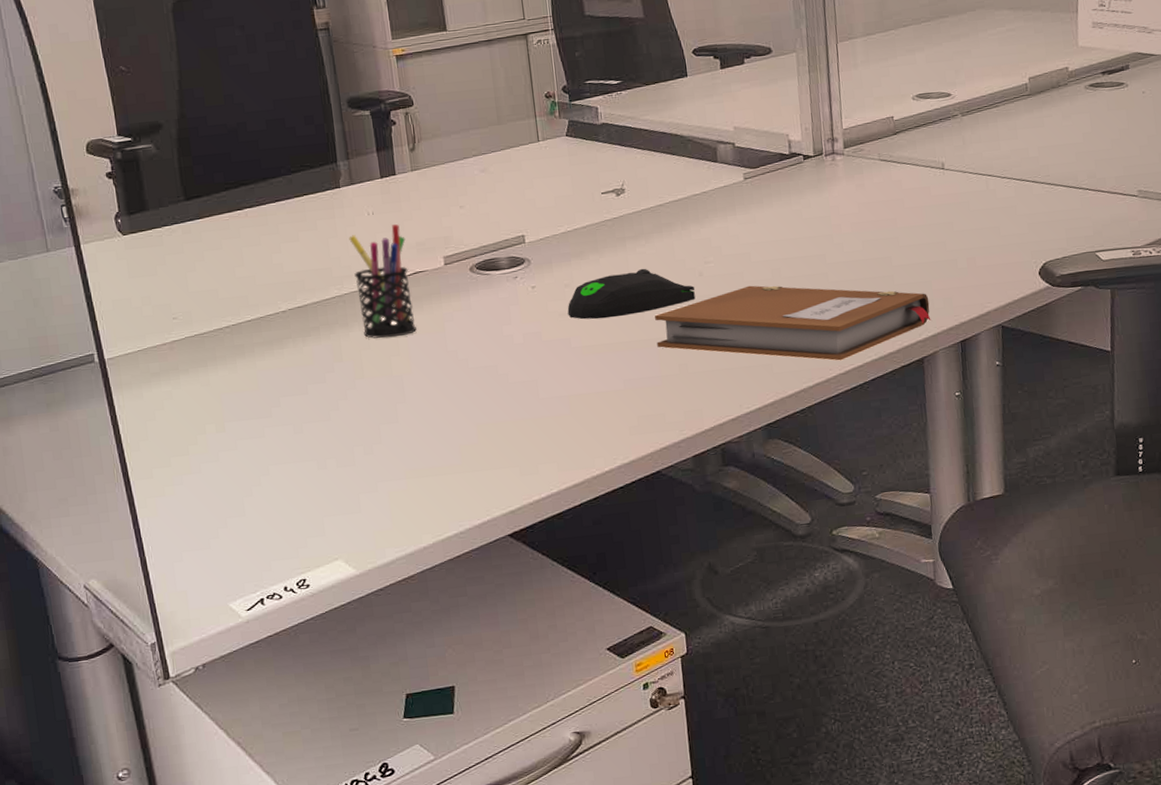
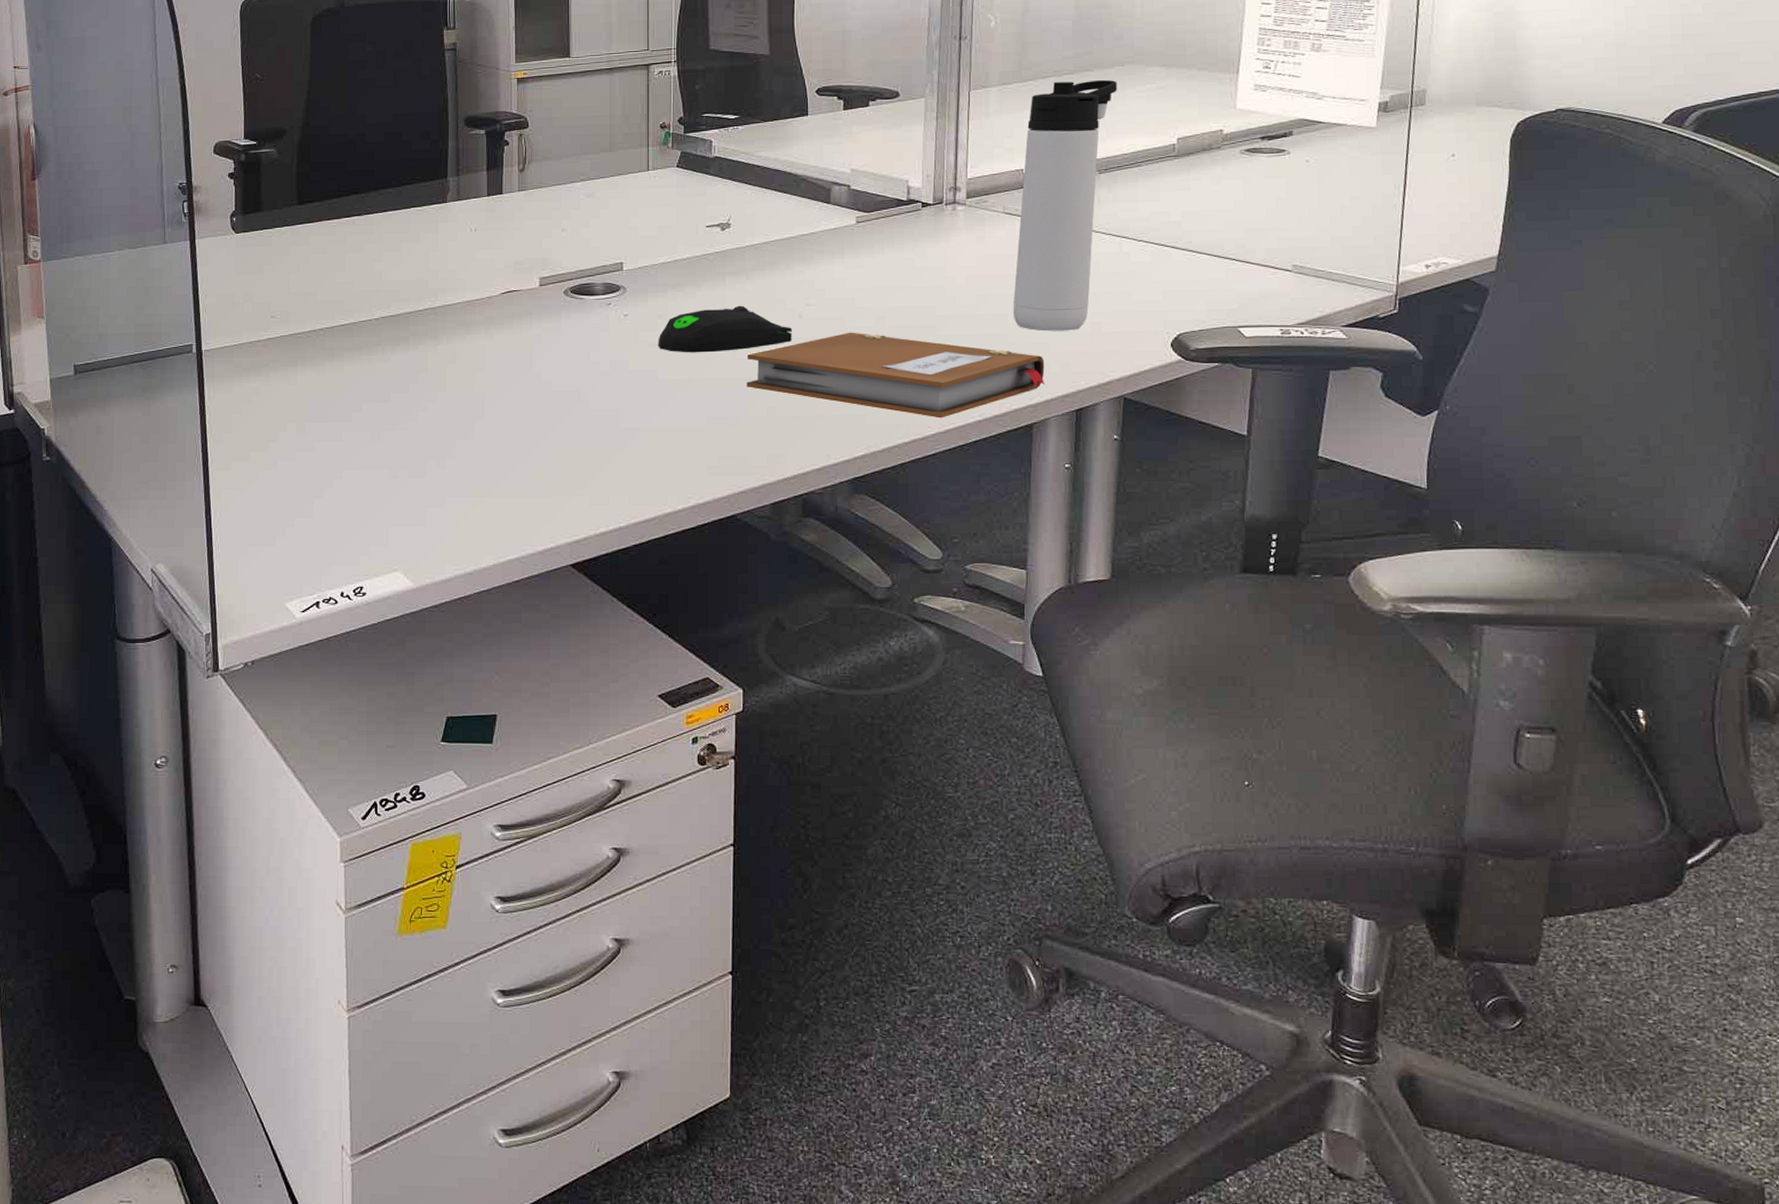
pen holder: present [349,223,416,339] -> none [449,241,504,354]
thermos bottle: none [893,25,972,270] -> present [1012,79,1117,332]

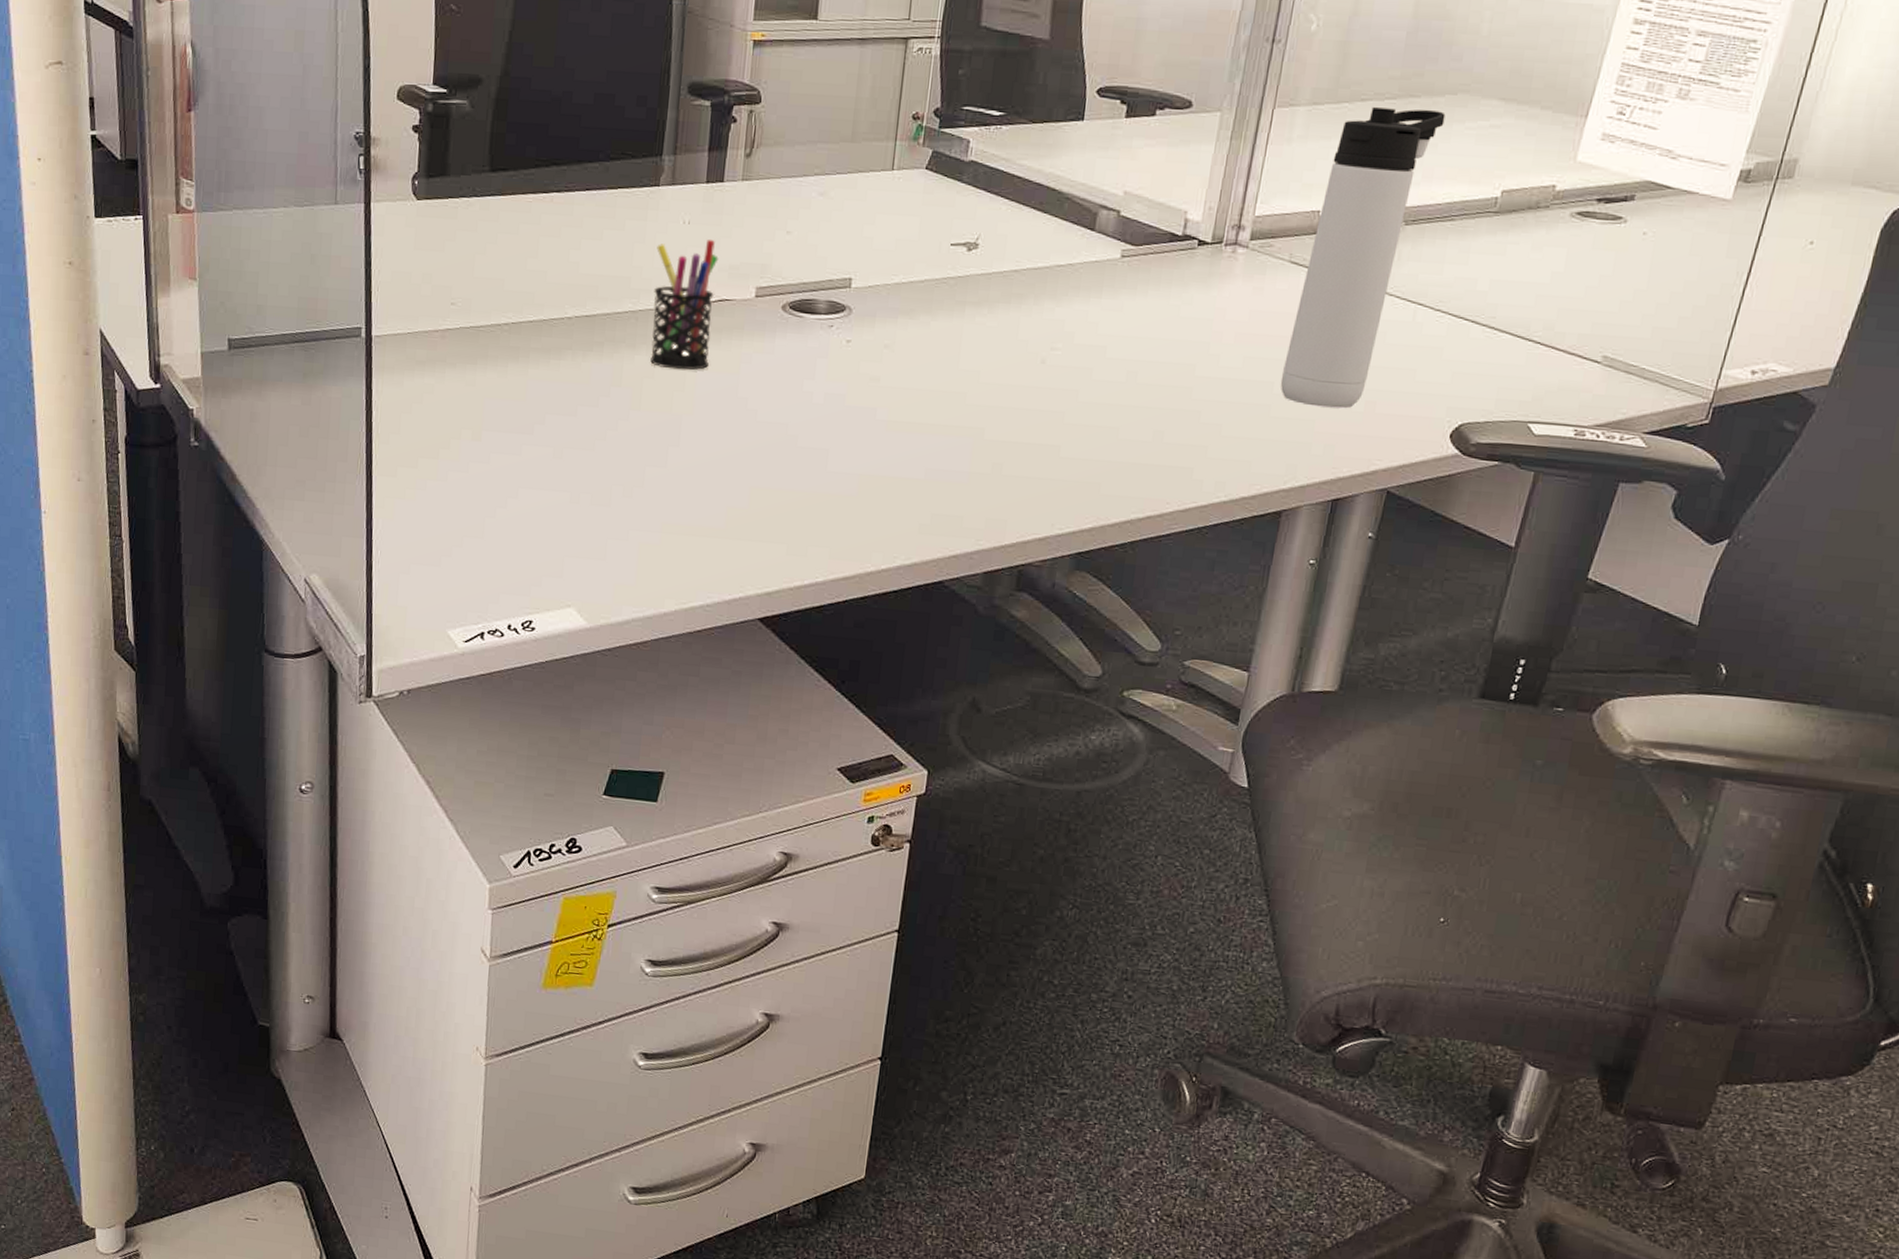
pen holder: none [449,241,504,354] -> present [650,239,719,371]
computer mouse: present [658,305,792,353] -> none [880,342,1032,395]
notebook: present [746,332,1045,419] -> none [973,385,1307,495]

